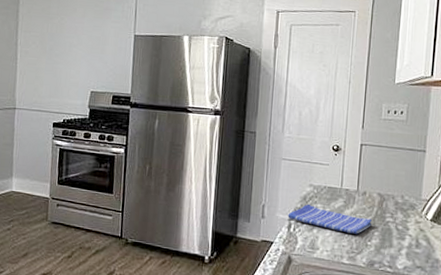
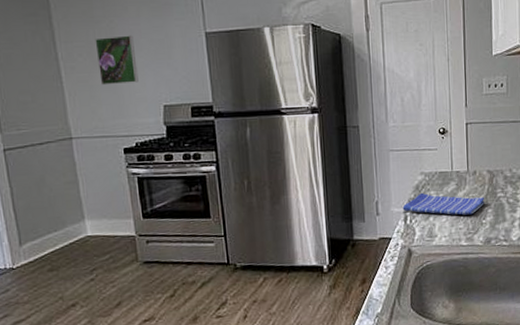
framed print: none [45,30,77,70] -> present [95,35,139,85]

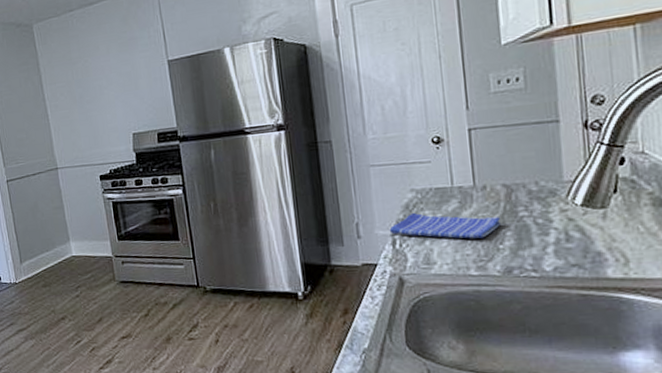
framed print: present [95,35,139,85] -> none [73,71,110,120]

